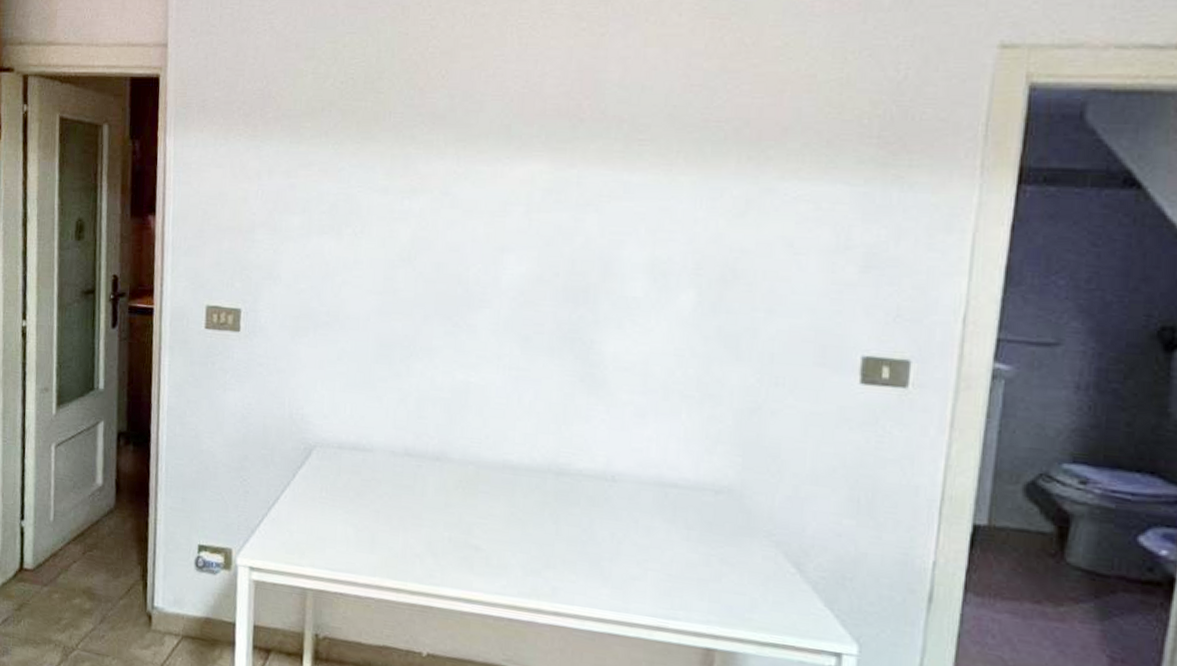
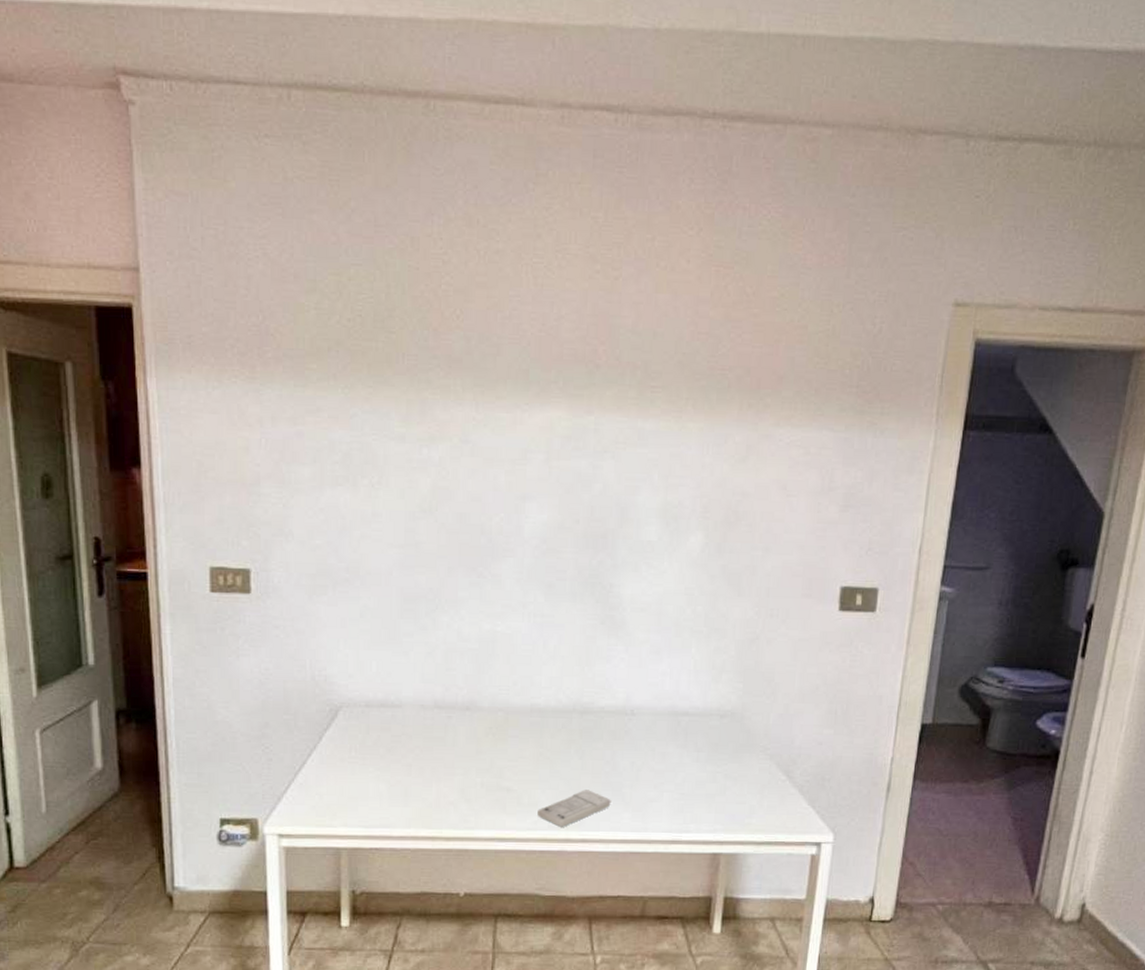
mobile phone: none [507,557,588,596] -> present [537,790,611,827]

